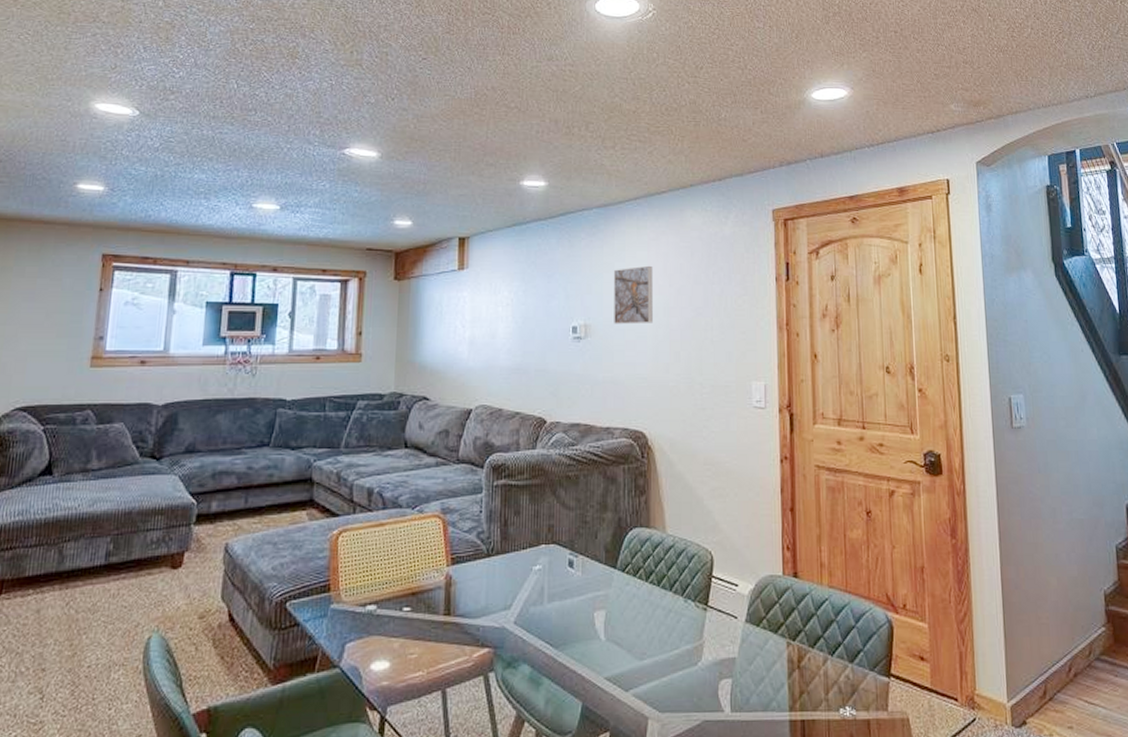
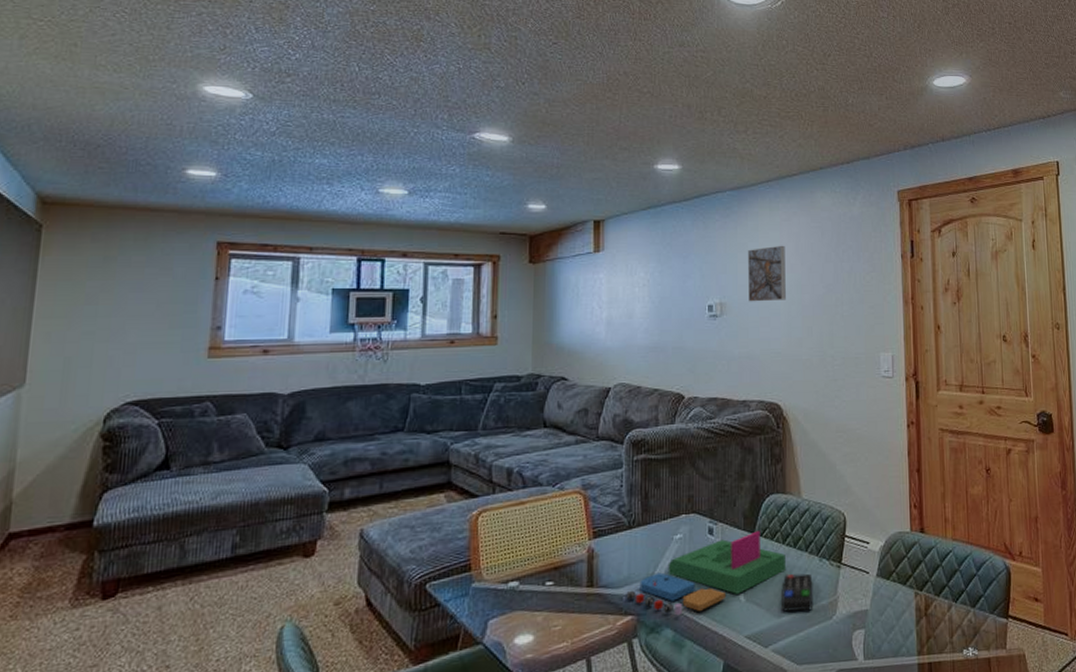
board game: none [483,566,648,651] -> present [626,531,785,616]
remote control: none [644,613,676,655] -> present [782,573,812,612]

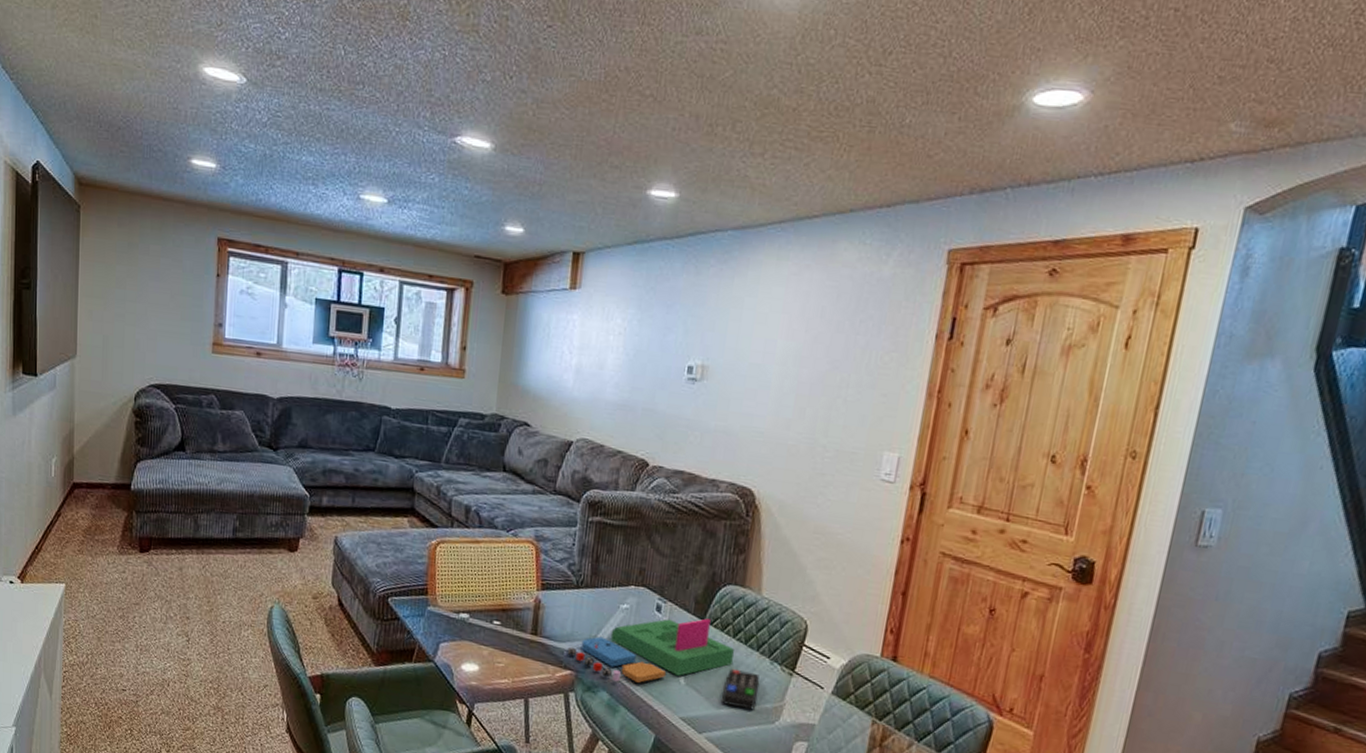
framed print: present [748,245,786,302] -> none [735,304,789,372]

